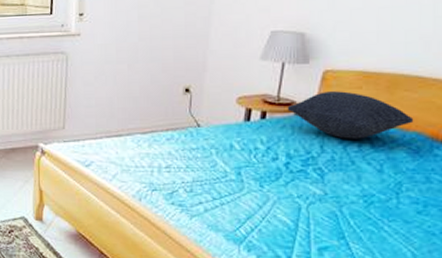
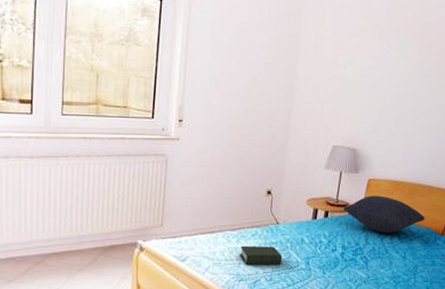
book: none [152,151,206,174] -> present [239,245,283,265]

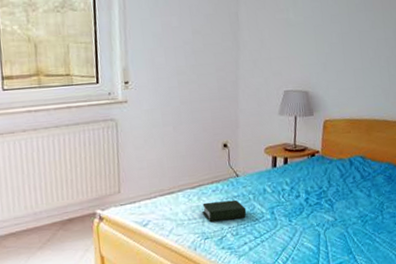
pillow: present [343,196,425,233] -> none [302,136,386,174]

